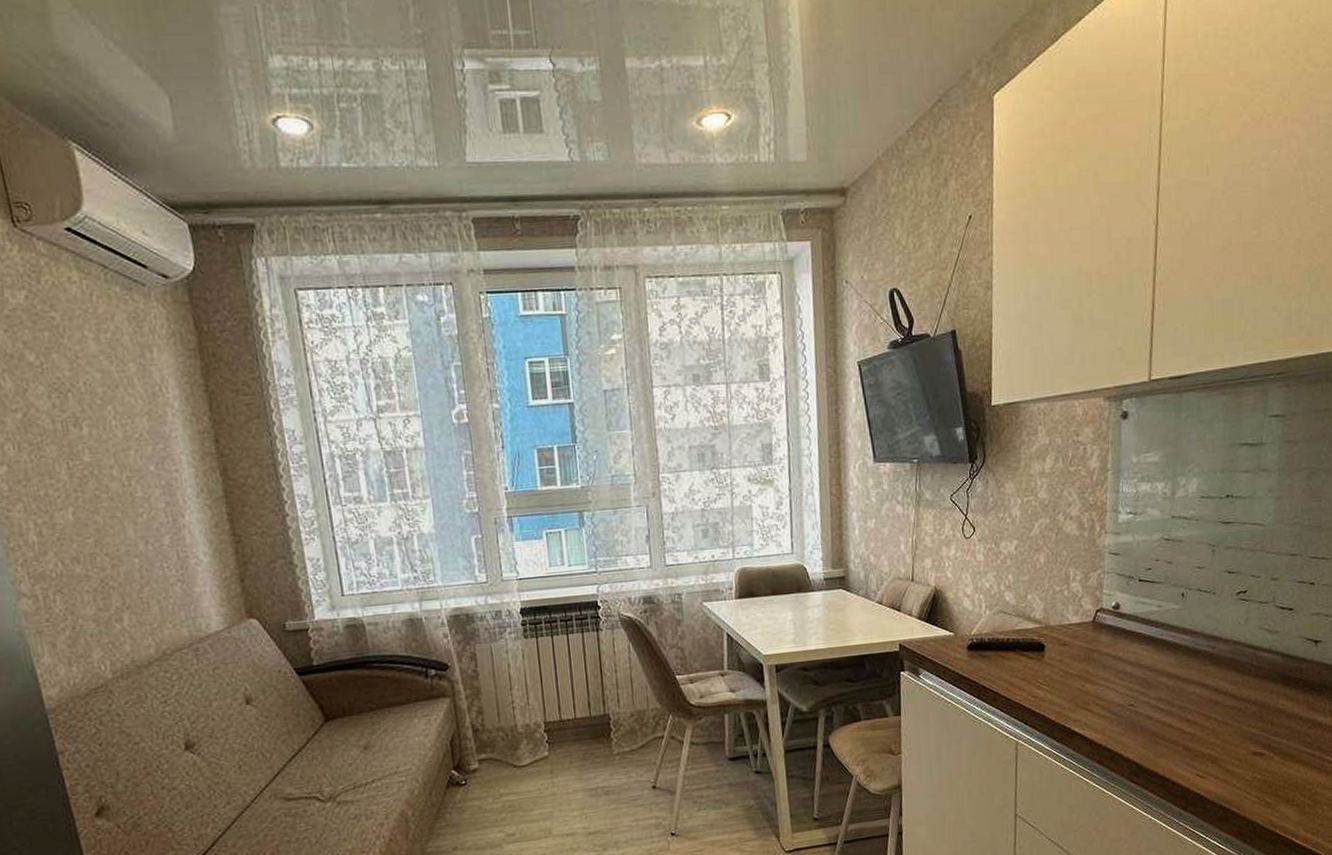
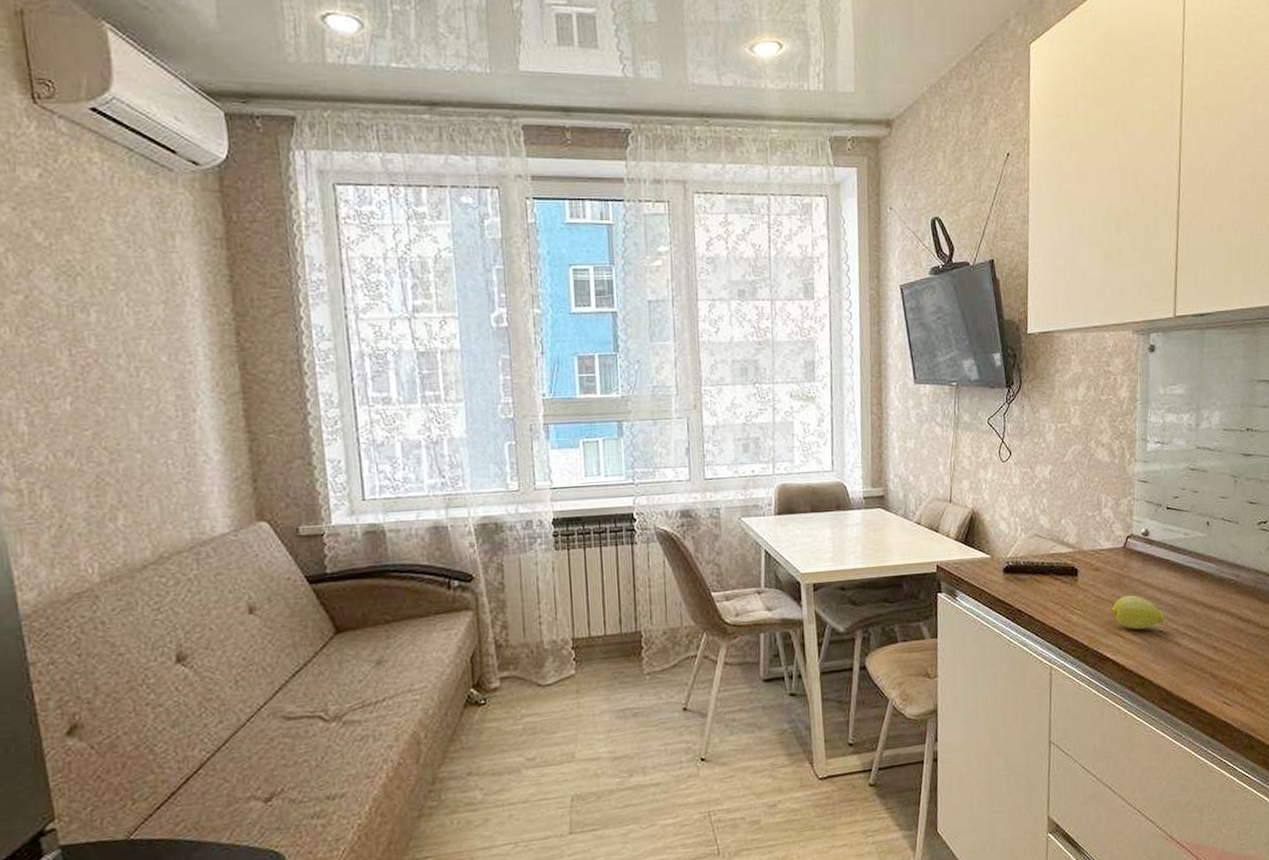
fruit: none [1079,669,1136,704] -> present [1110,595,1165,630]

